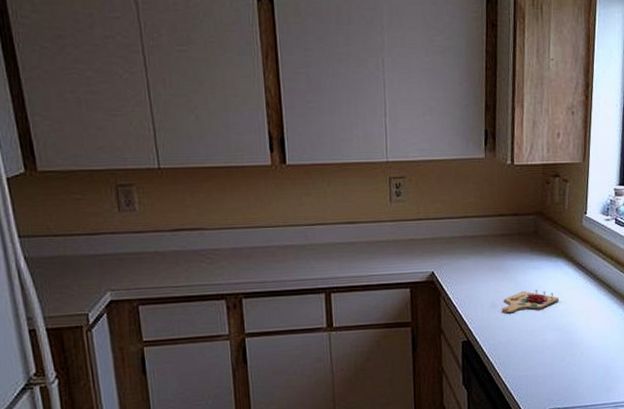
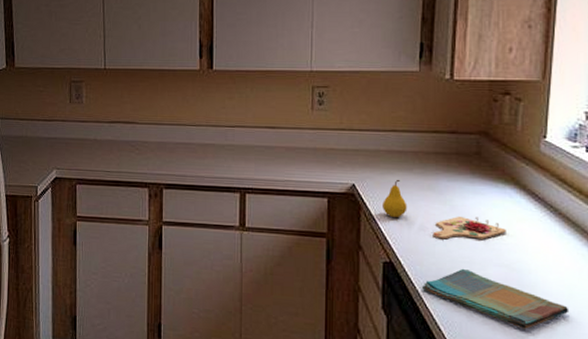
fruit: none [459,263,480,299] -> present [383,179,407,217]
dish towel: none [494,337,605,381] -> present [421,268,570,329]

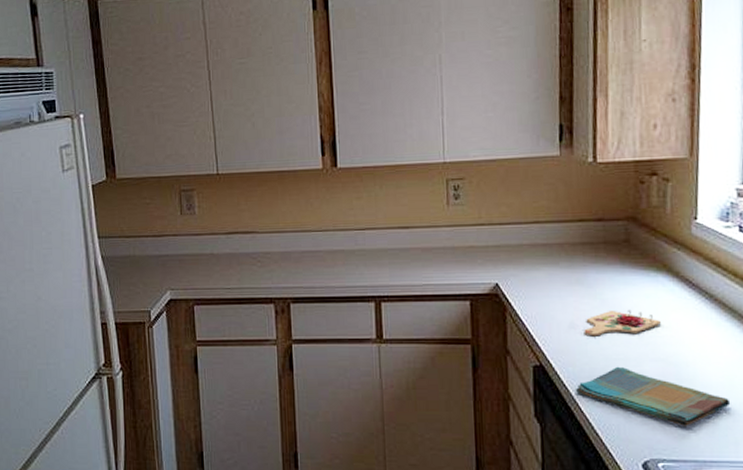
fruit: present [383,179,407,217] -> none [529,274,556,316]

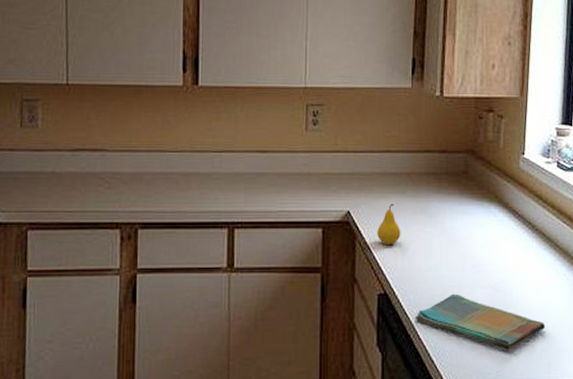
fruit: none [529,274,556,316] -> present [377,203,401,244]
cutting board: present [584,309,661,336] -> none [425,238,491,264]

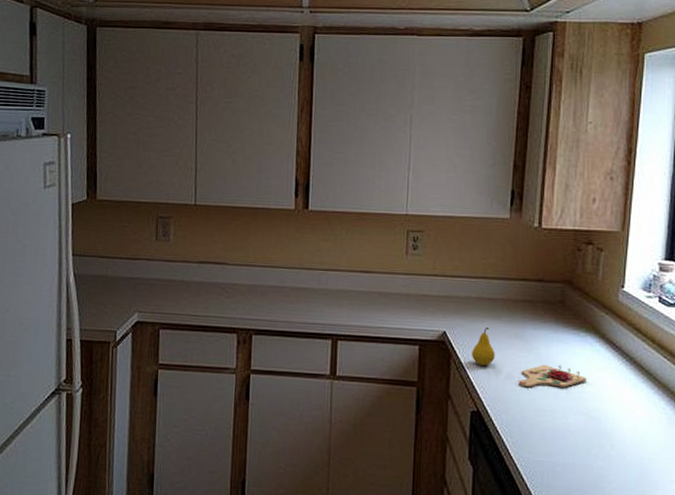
dish towel: present [414,293,546,350] -> none [506,417,641,477]
cutting board: none [425,238,491,264] -> present [518,365,586,388]

